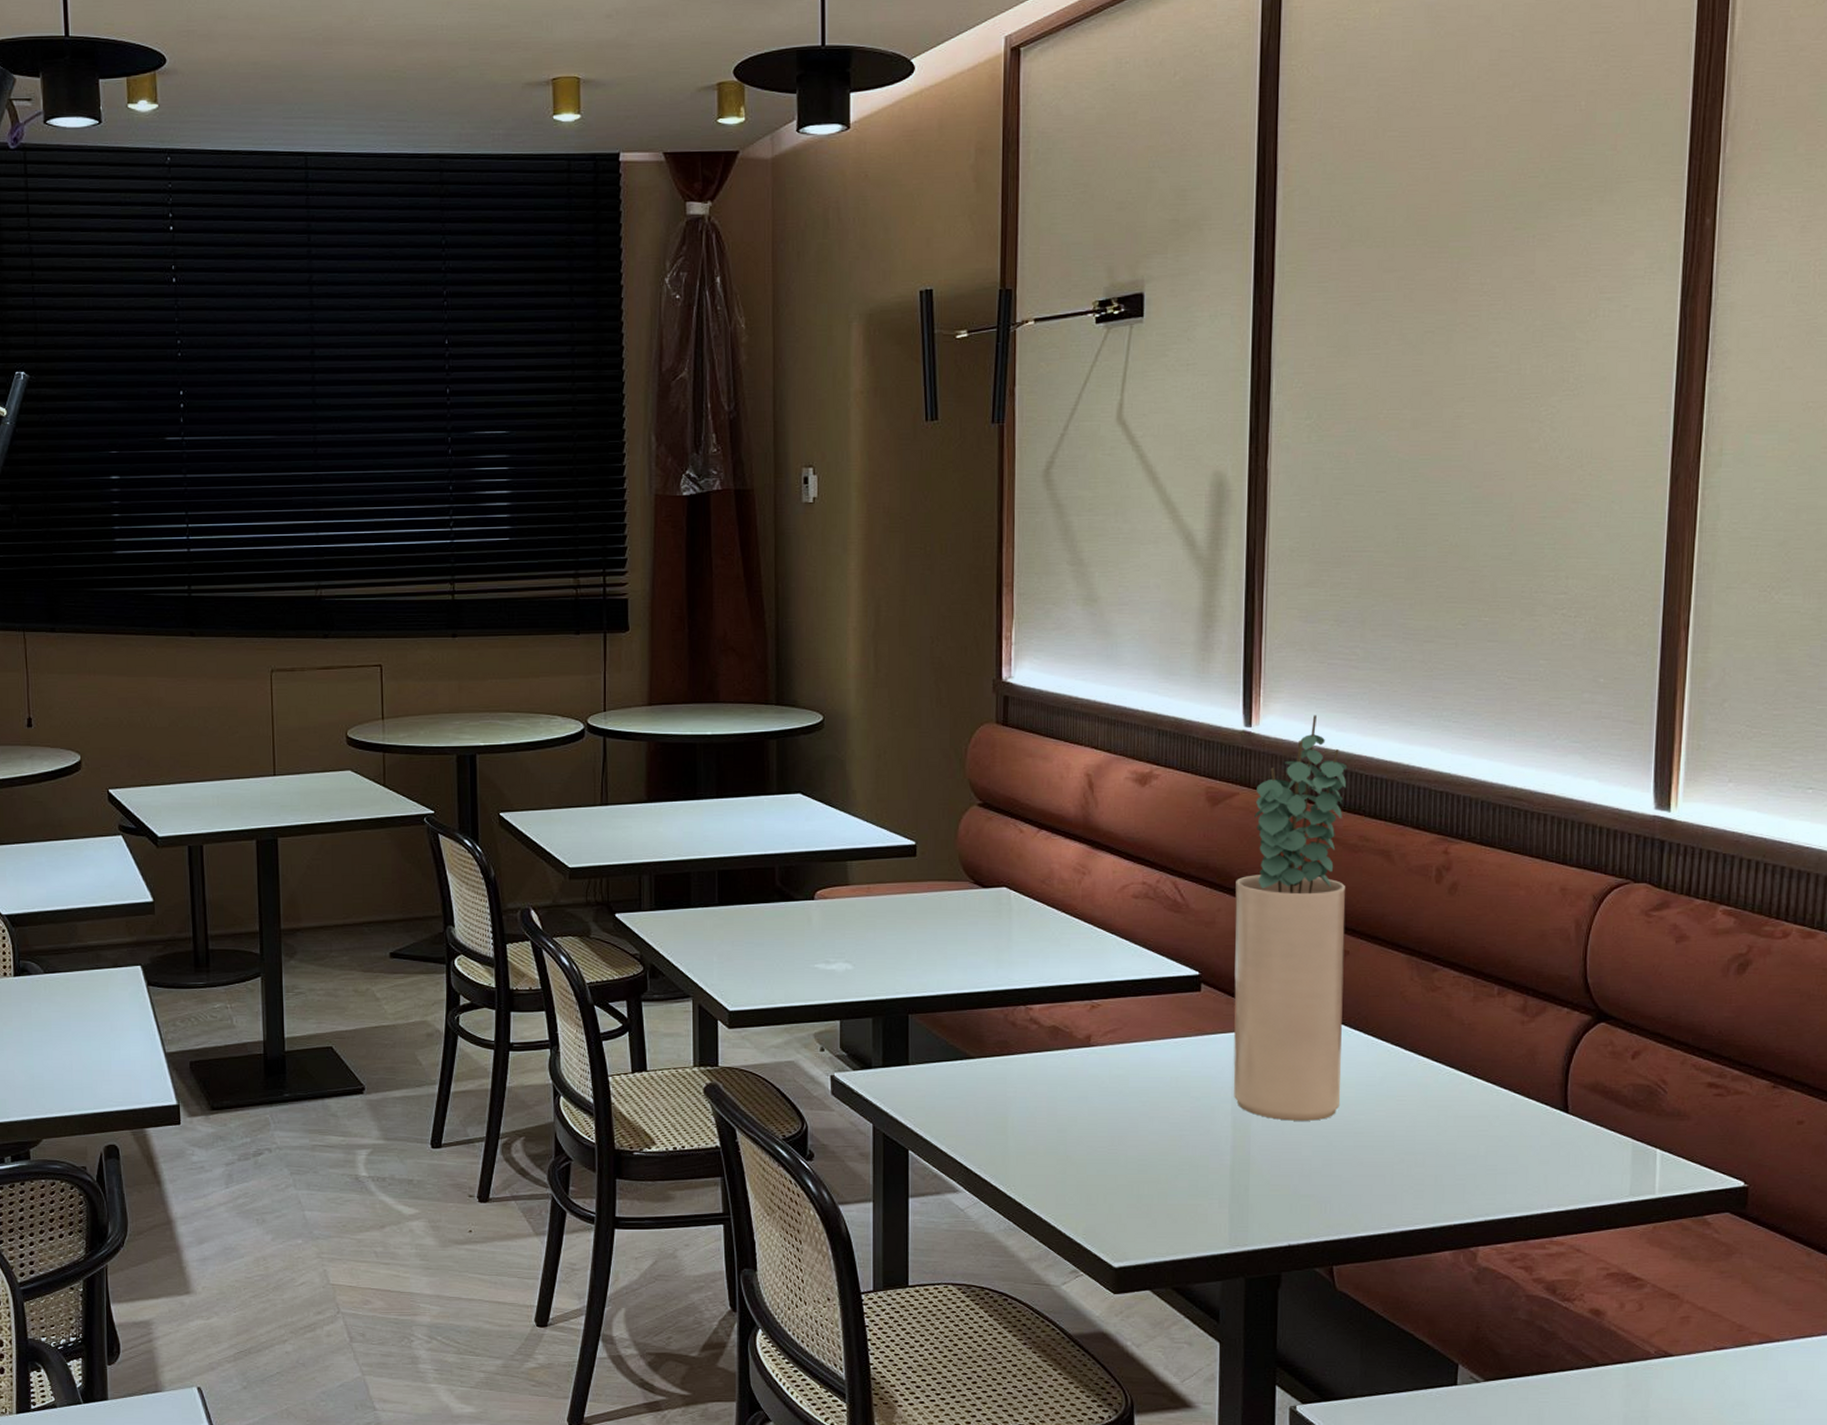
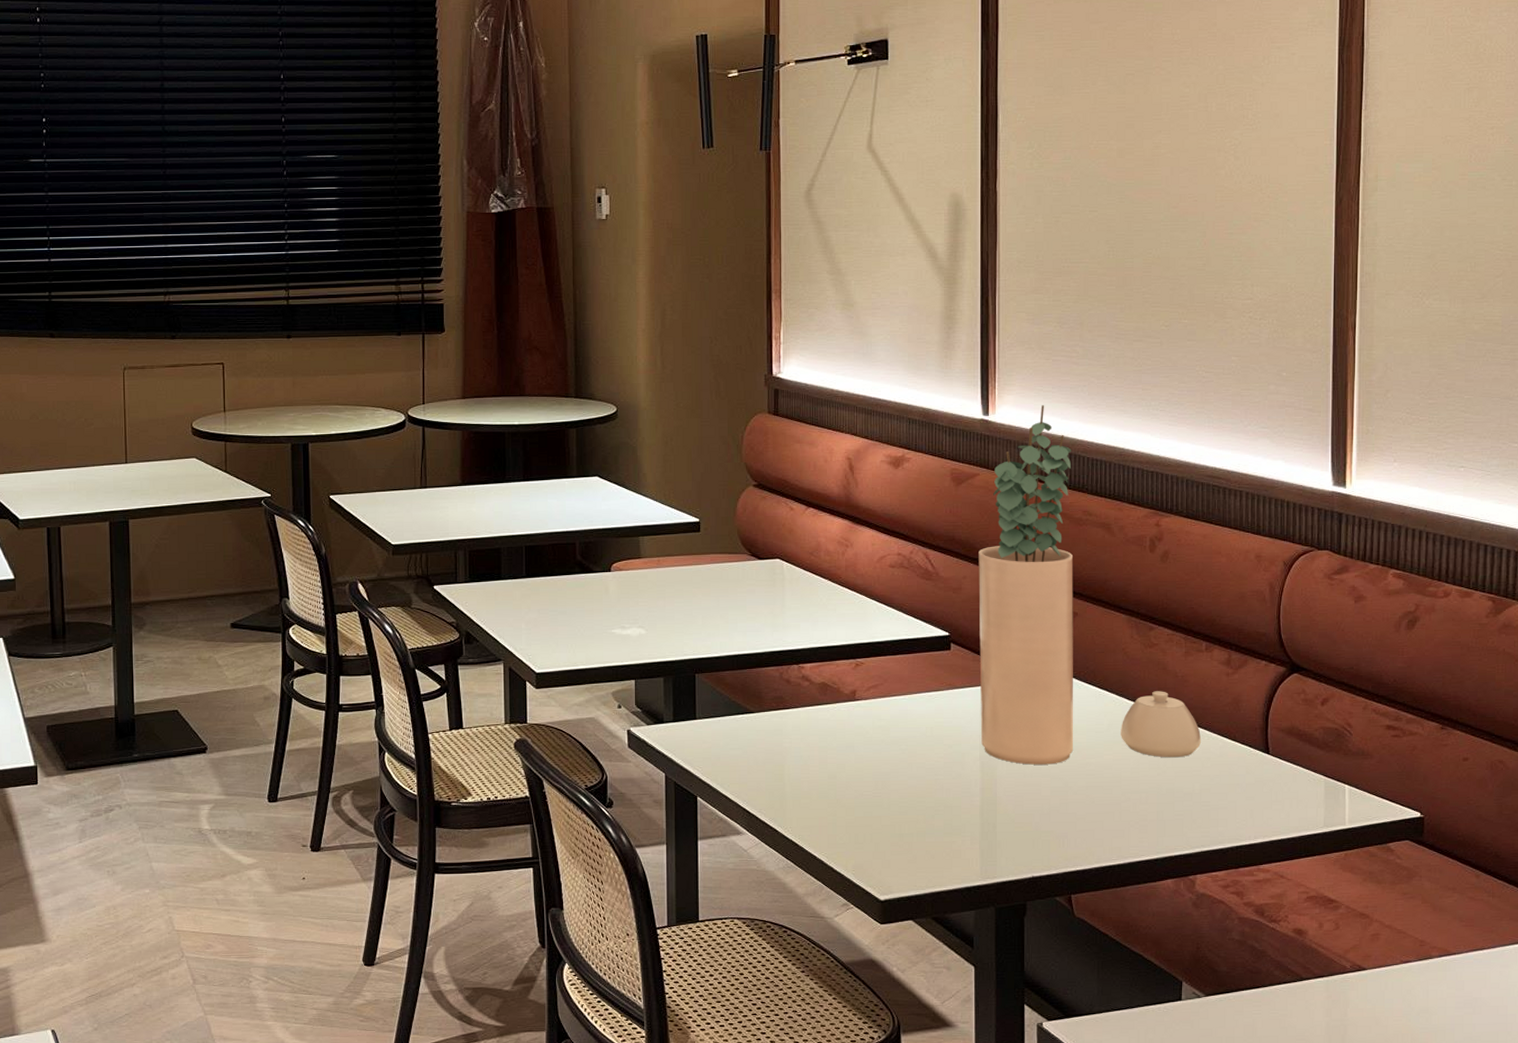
sugar bowl: none [1395,1040,1490,1116] -> present [1121,691,1202,758]

